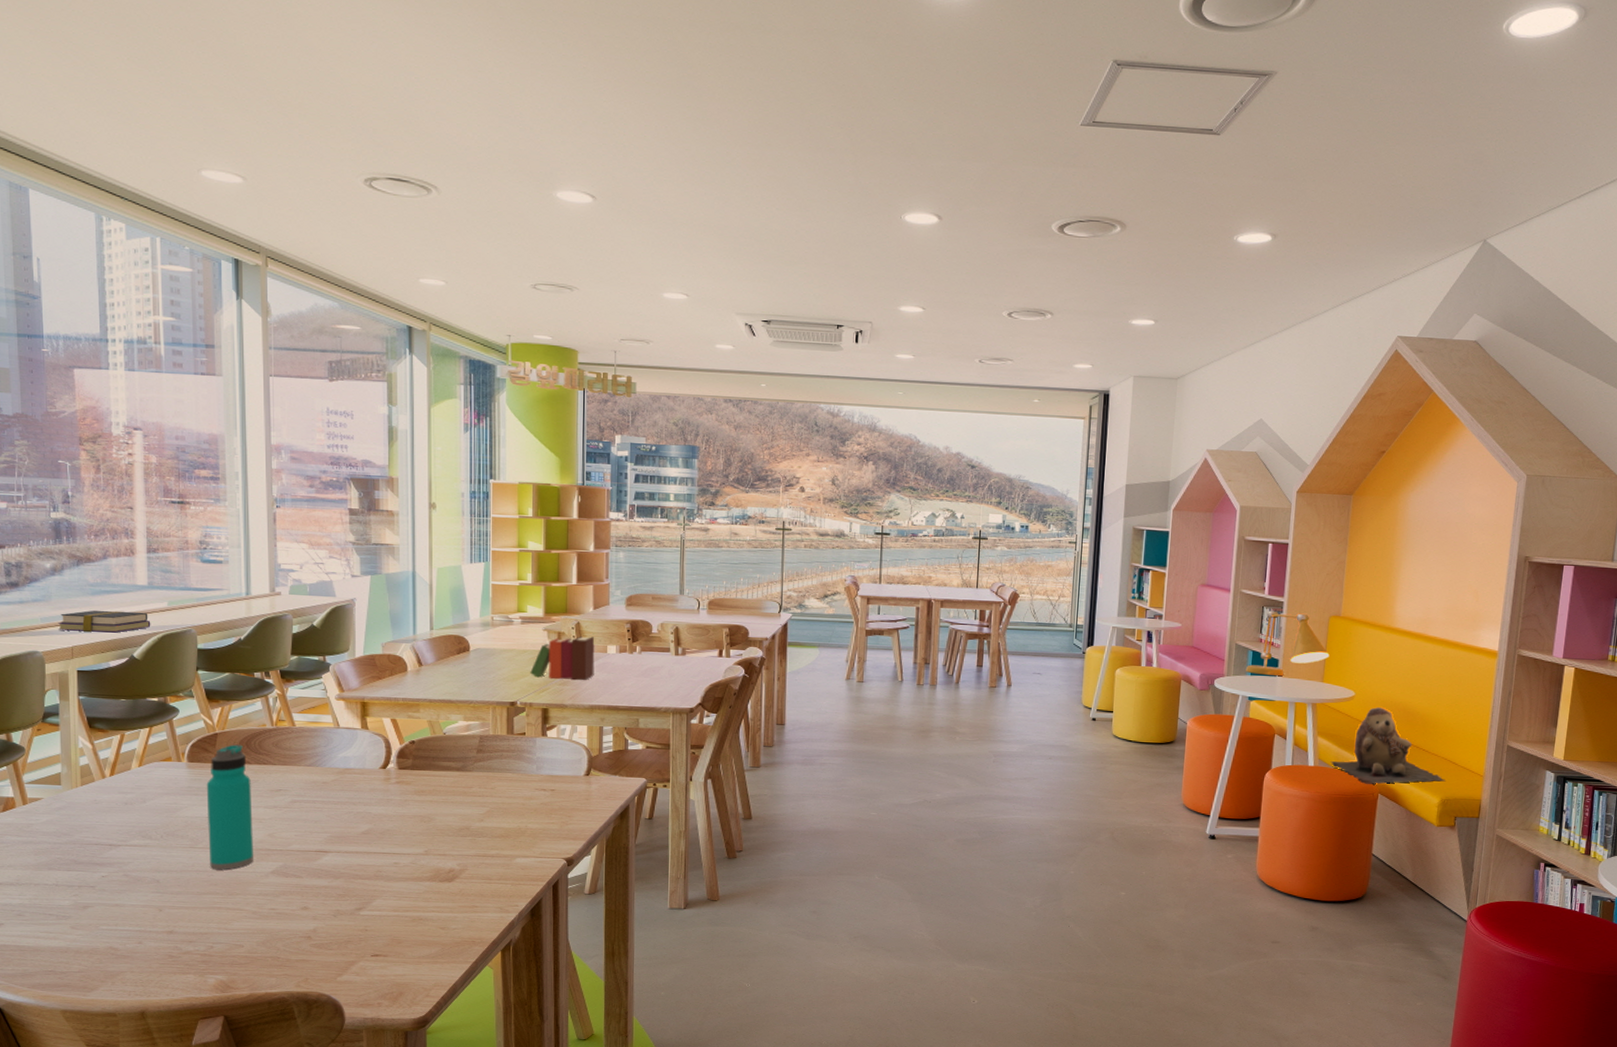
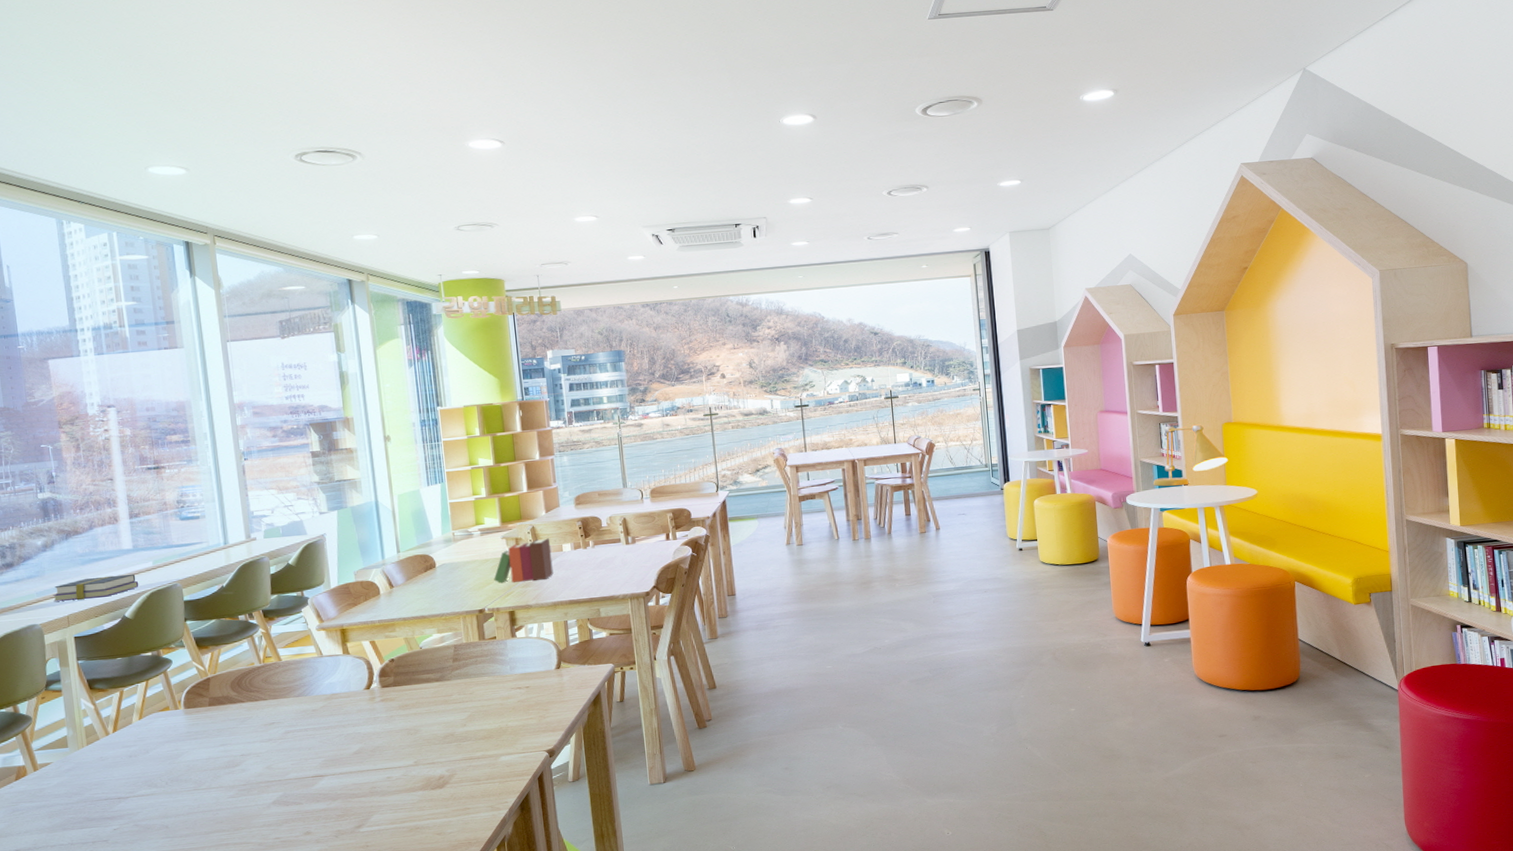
water bottle: present [206,744,253,870] -> none [203,685,255,807]
stuffed animal: present [1330,707,1445,785] -> none [1245,501,1354,575]

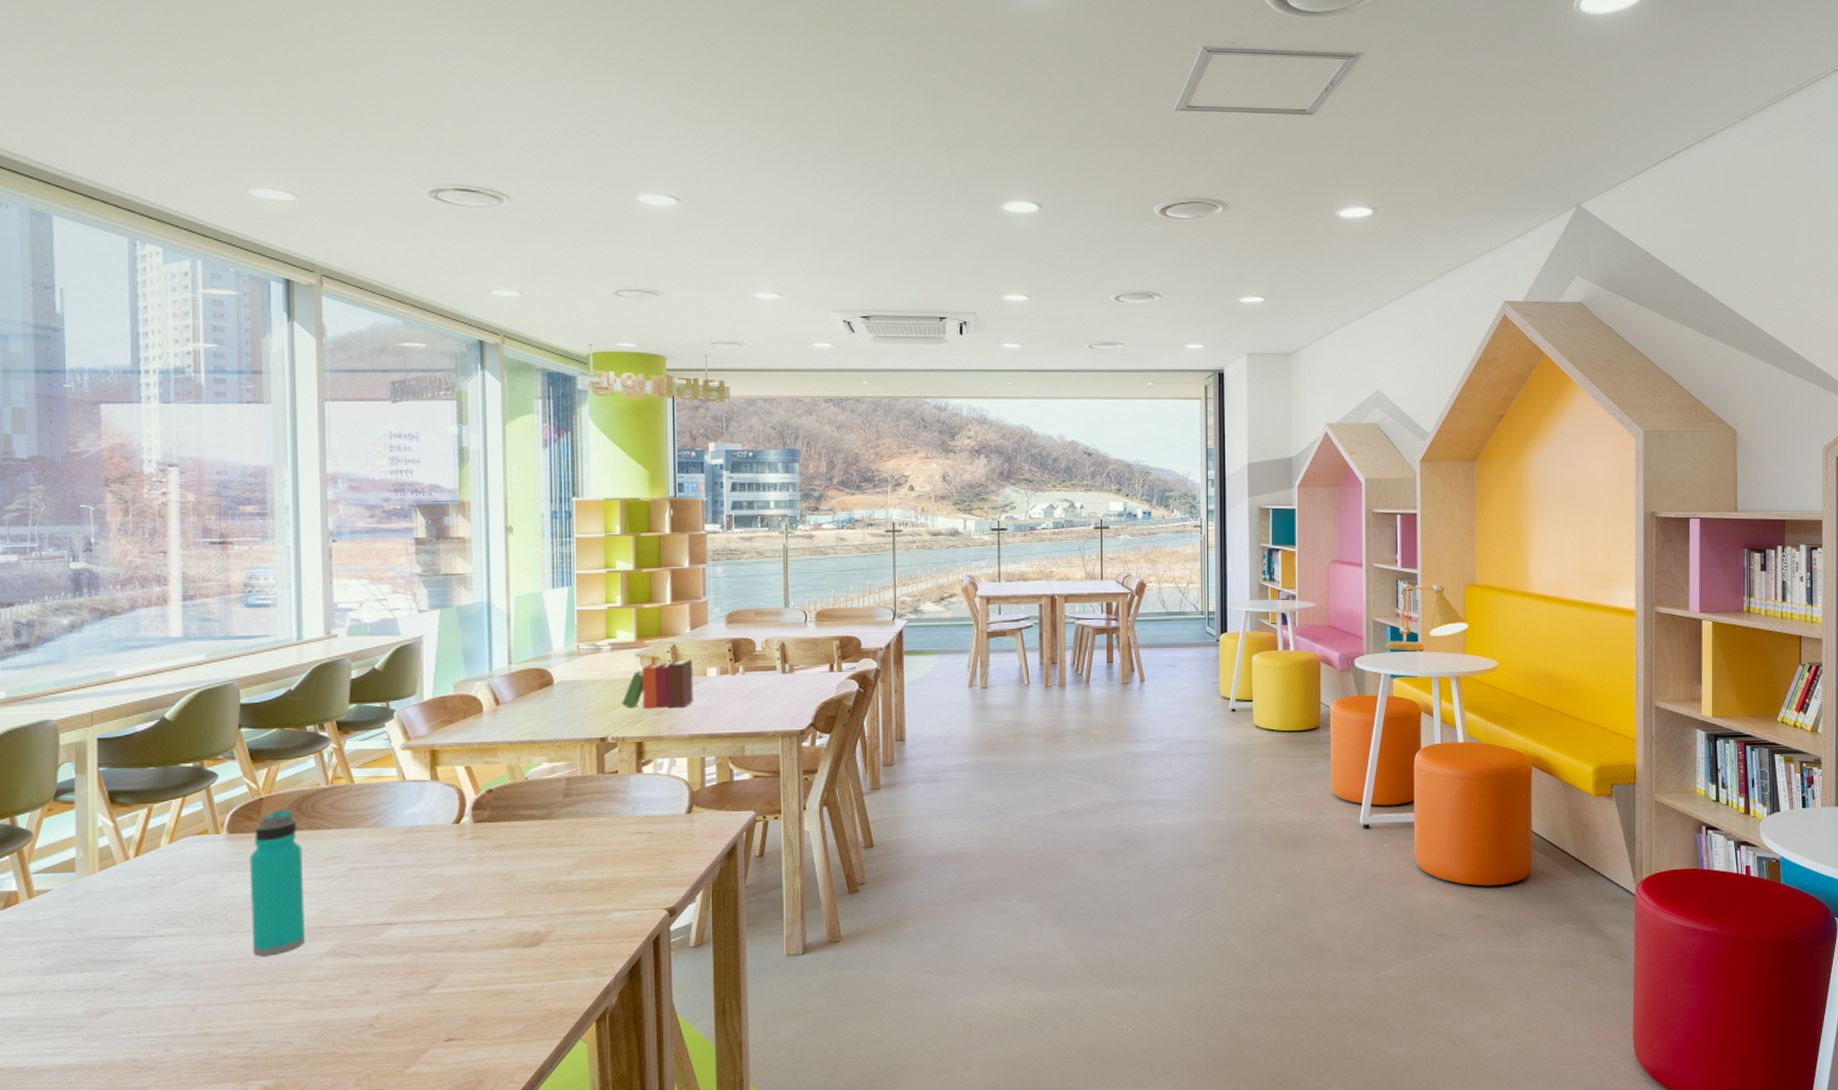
book: present [53,573,139,602] -> none [76,667,186,694]
water bottle: none [203,685,255,807] -> present [249,809,305,955]

